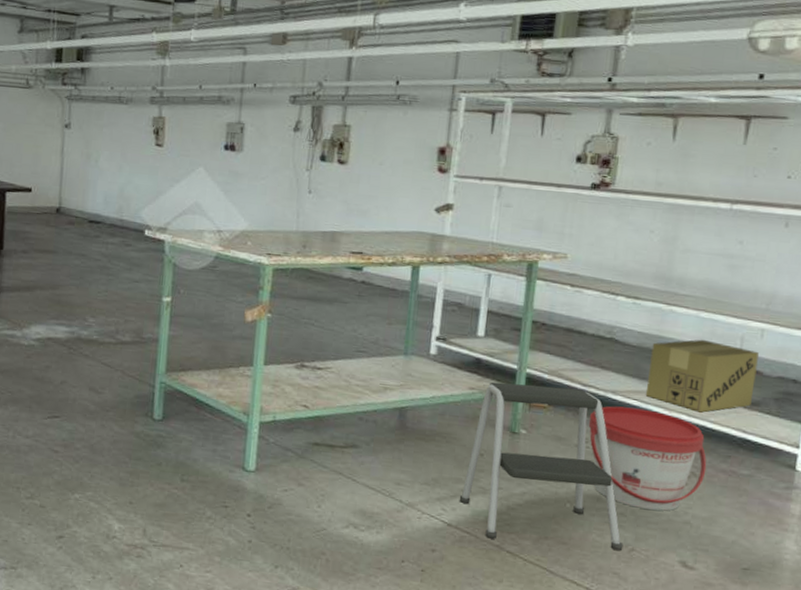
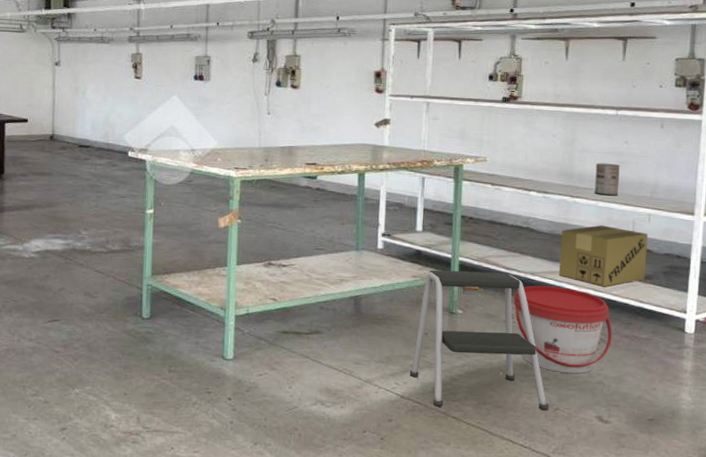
paint can: none [697,265,730,306] -> present [595,163,620,196]

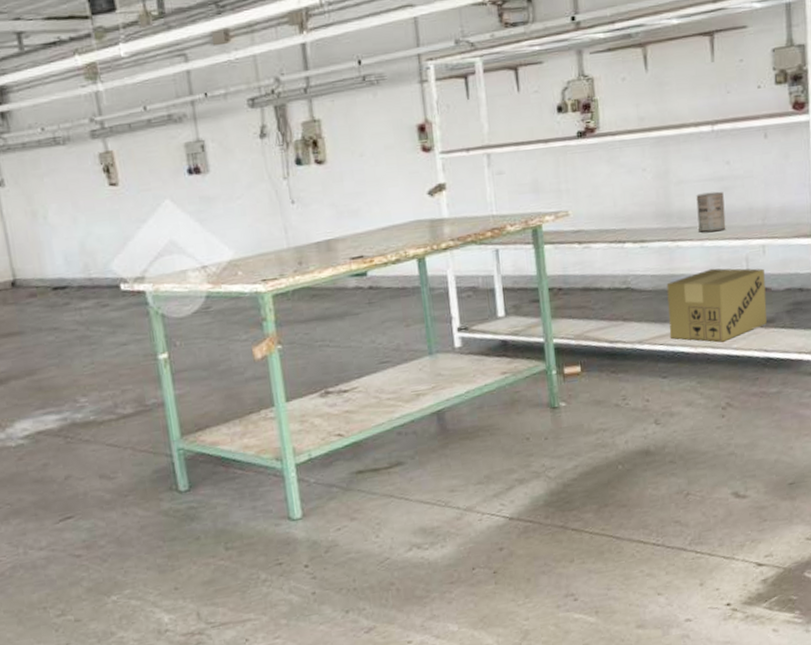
step stool: present [409,270,549,411] -> none [515,347,679,522]
bucket: present [513,285,613,374] -> none [622,351,739,452]

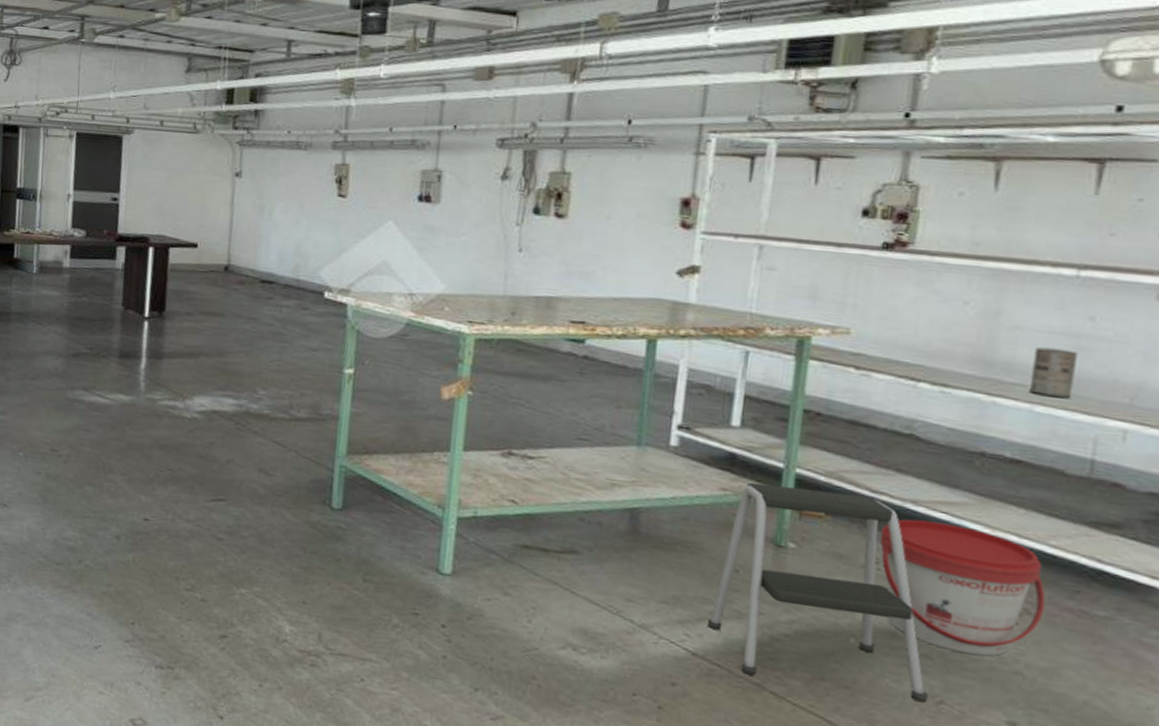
step stool: none [515,347,679,522] -> present [707,482,929,703]
bucket: none [622,351,739,452] -> present [879,519,1046,656]
cardboard box: present [666,268,767,342] -> none [959,440,1119,534]

